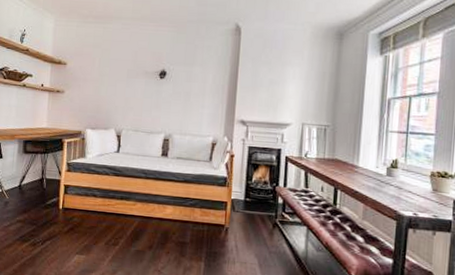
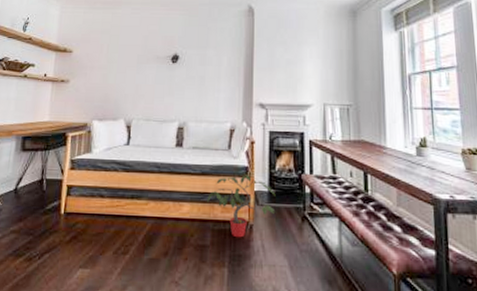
potted plant: none [188,183,251,238] -> present [207,173,276,238]

